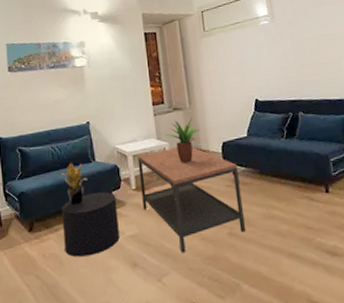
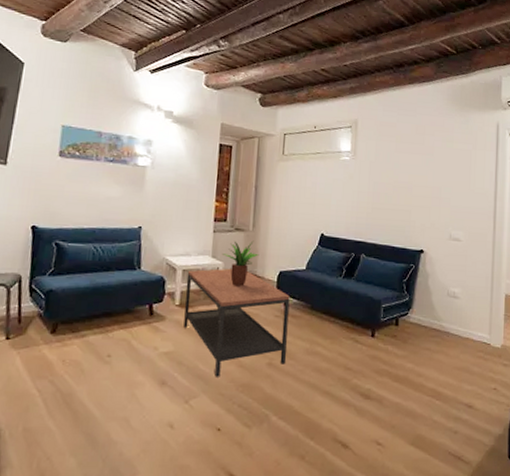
potted plant: present [61,162,87,205] -> none [99,266,128,312]
stool: present [61,192,120,258] -> none [89,302,156,368]

